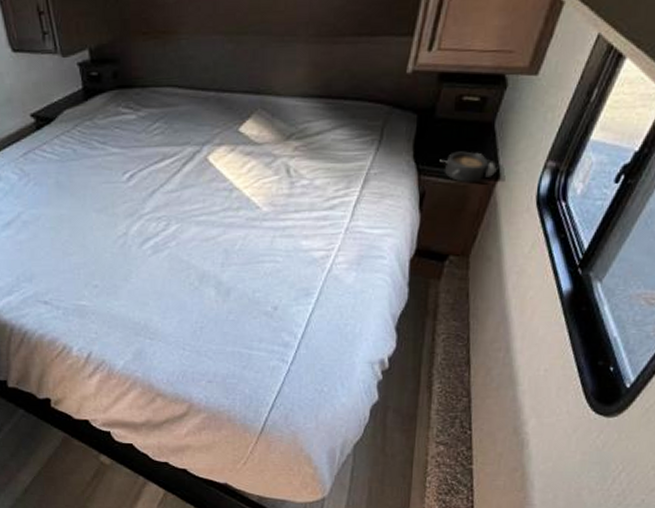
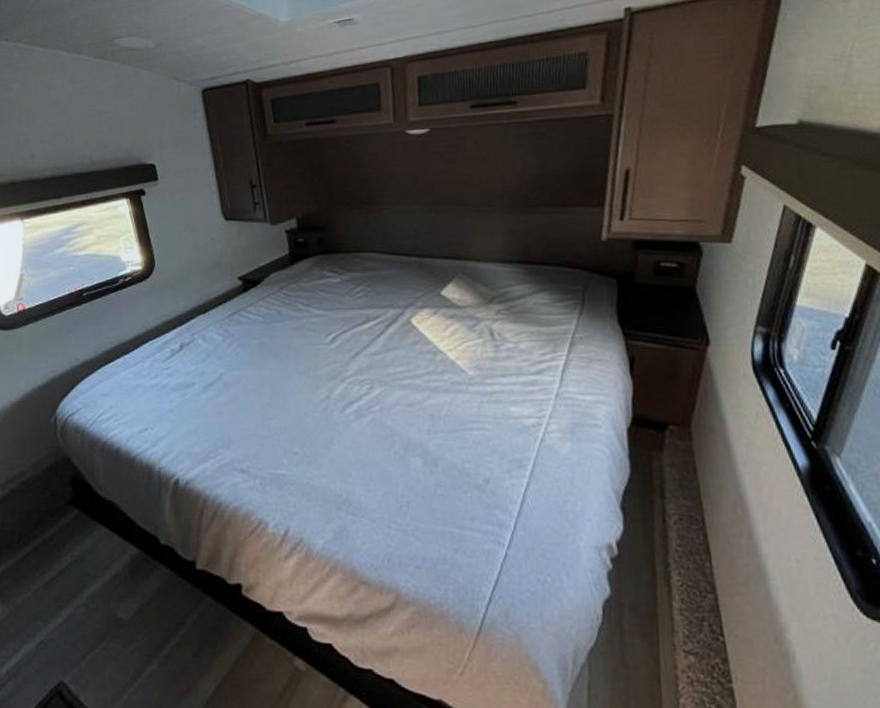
alarm clock: present [439,151,500,184] -> none [645,316,708,349]

